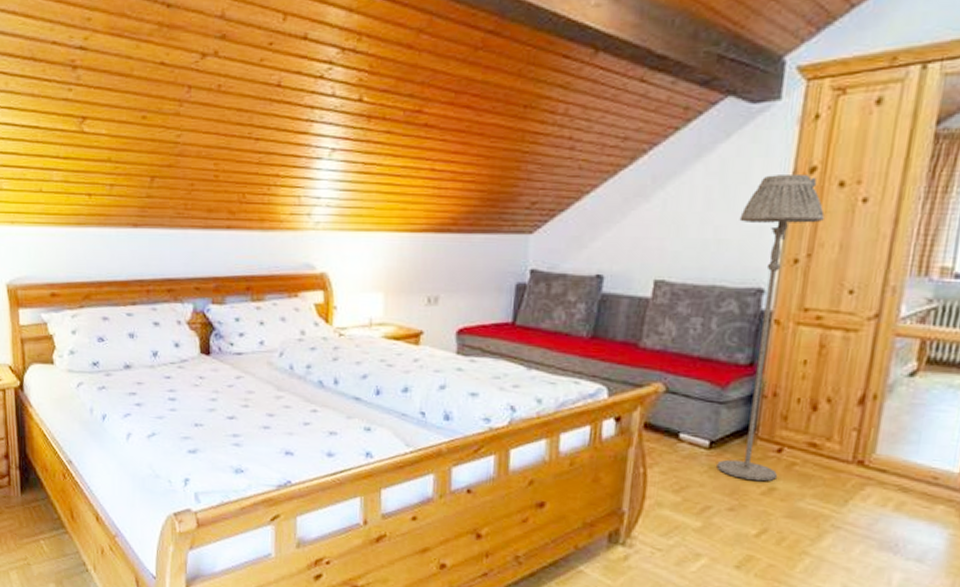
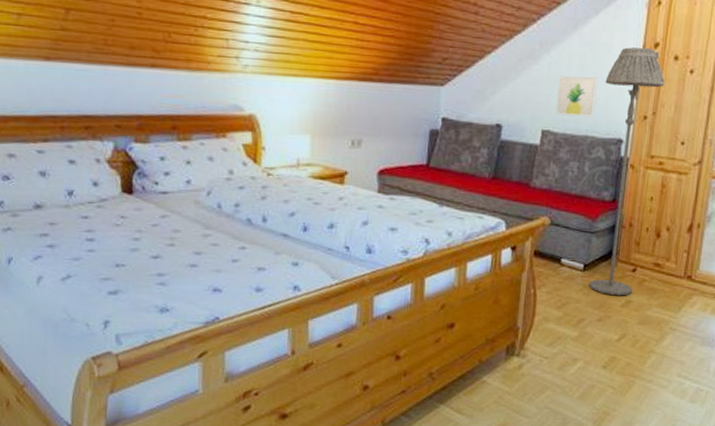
wall art: none [673,213,729,263] -> present [556,75,598,118]

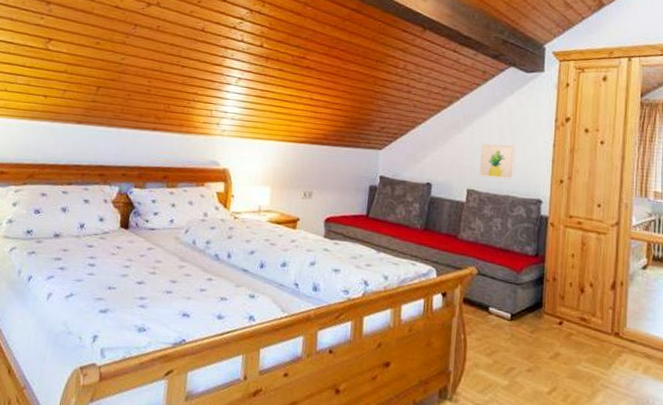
floor lamp: present [589,47,665,296] -> none [517,121,577,348]

